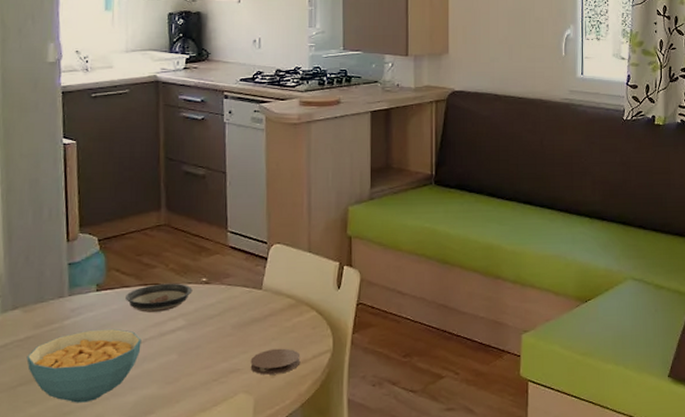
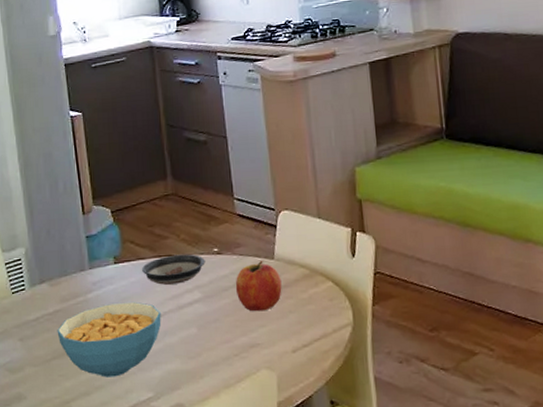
fruit: none [220,290,267,339] -> present [235,260,282,312]
coaster: present [250,348,301,375] -> none [269,321,321,350]

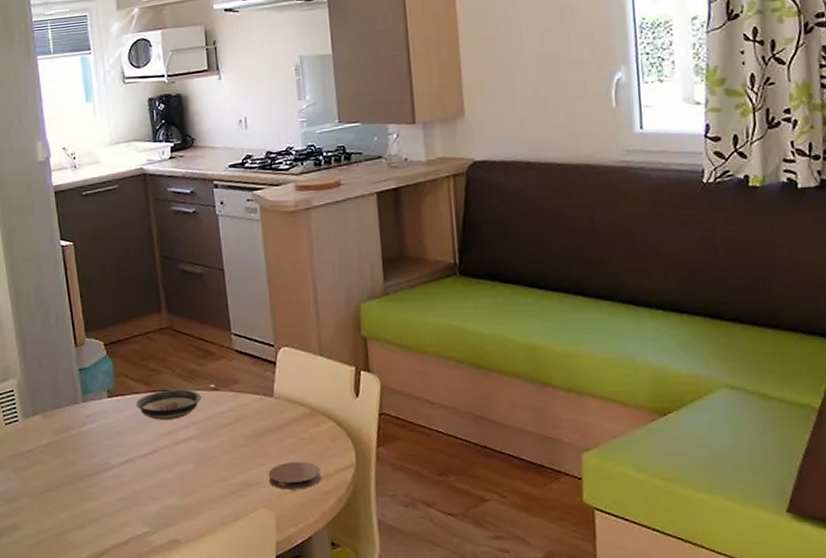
cereal bowl: present [57,301,161,377] -> none [51,436,157,511]
fruit: present [235,260,282,312] -> none [232,397,282,450]
coaster: none [269,321,321,350] -> present [268,461,322,490]

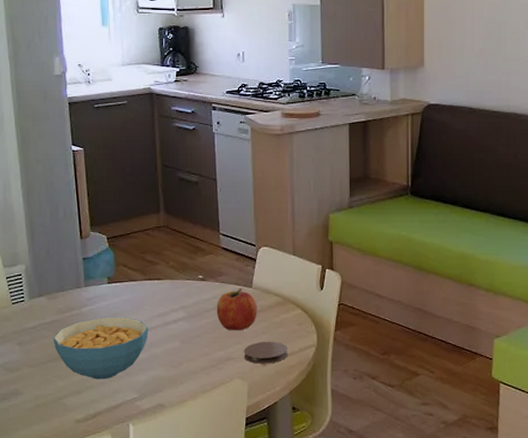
cereal bowl: none [51,436,157,511] -> present [53,317,148,379]
saucer: present [135,389,202,420] -> none [132,279,191,304]
fruit: none [232,397,282,450] -> present [216,288,257,331]

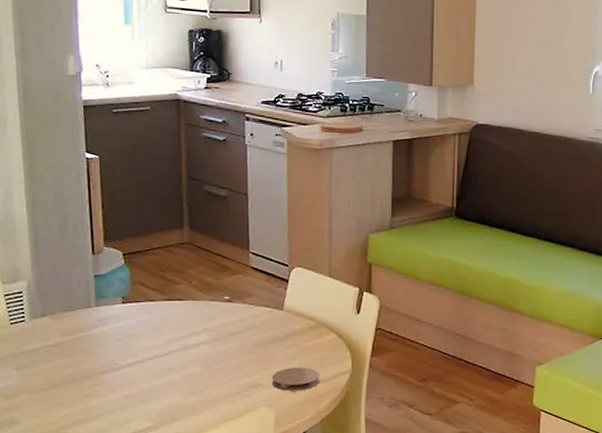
cereal bowl: present [53,317,148,379] -> none [57,339,167,407]
fruit: present [216,288,257,331] -> none [243,310,288,356]

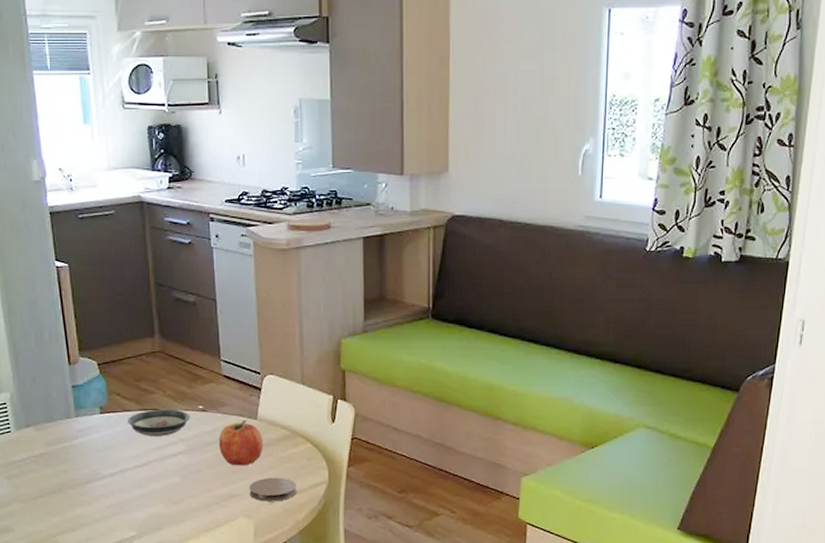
saucer: none [149,299,215,326] -> present [127,409,190,436]
fruit: none [243,310,288,356] -> present [218,419,263,466]

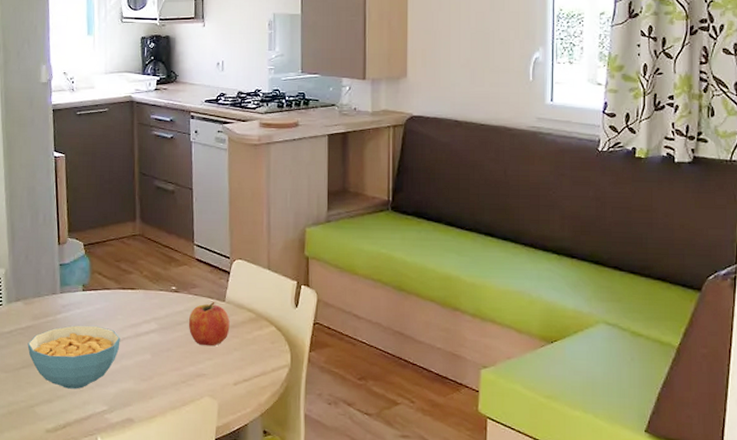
cereal bowl: none [43,449,146,516] -> present [27,325,120,389]
saucer: present [127,409,190,436] -> none [106,288,164,314]
coaster: present [249,477,297,502] -> none [215,358,261,383]

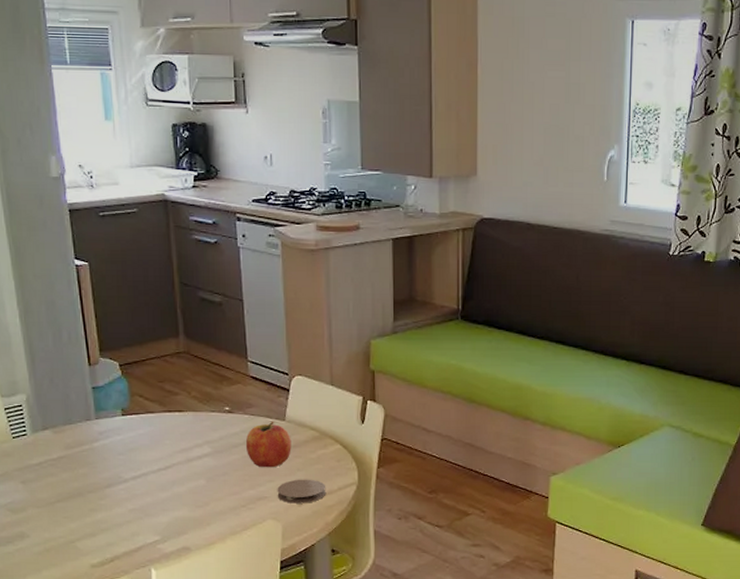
cereal bowl: present [27,325,120,389] -> none [61,452,170,521]
coaster: none [215,358,261,383] -> present [277,479,326,503]

